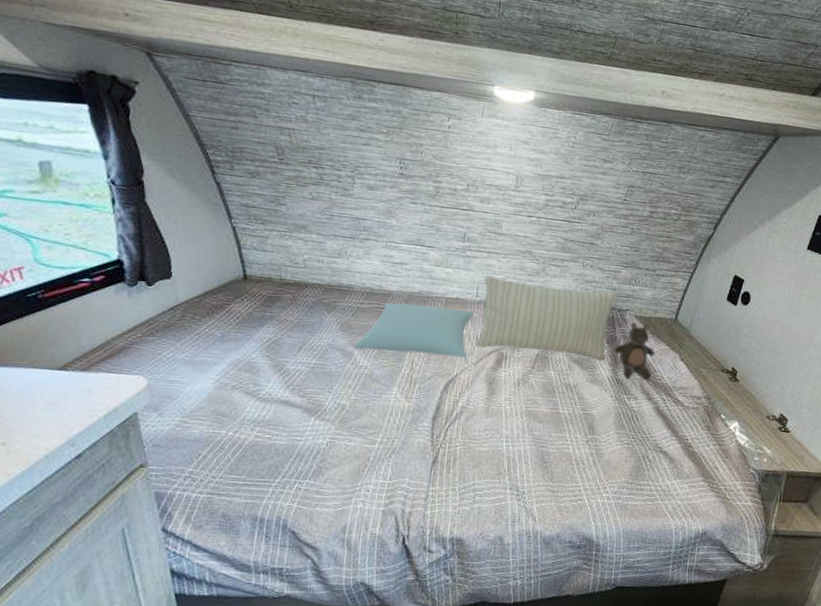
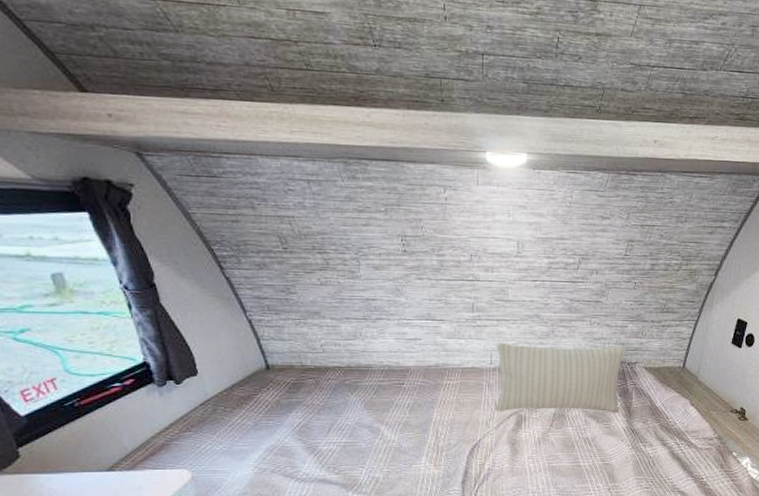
pillow: present [353,302,474,358] -> none [379,377,490,424]
stuffed bear: present [614,323,655,380] -> none [627,373,667,427]

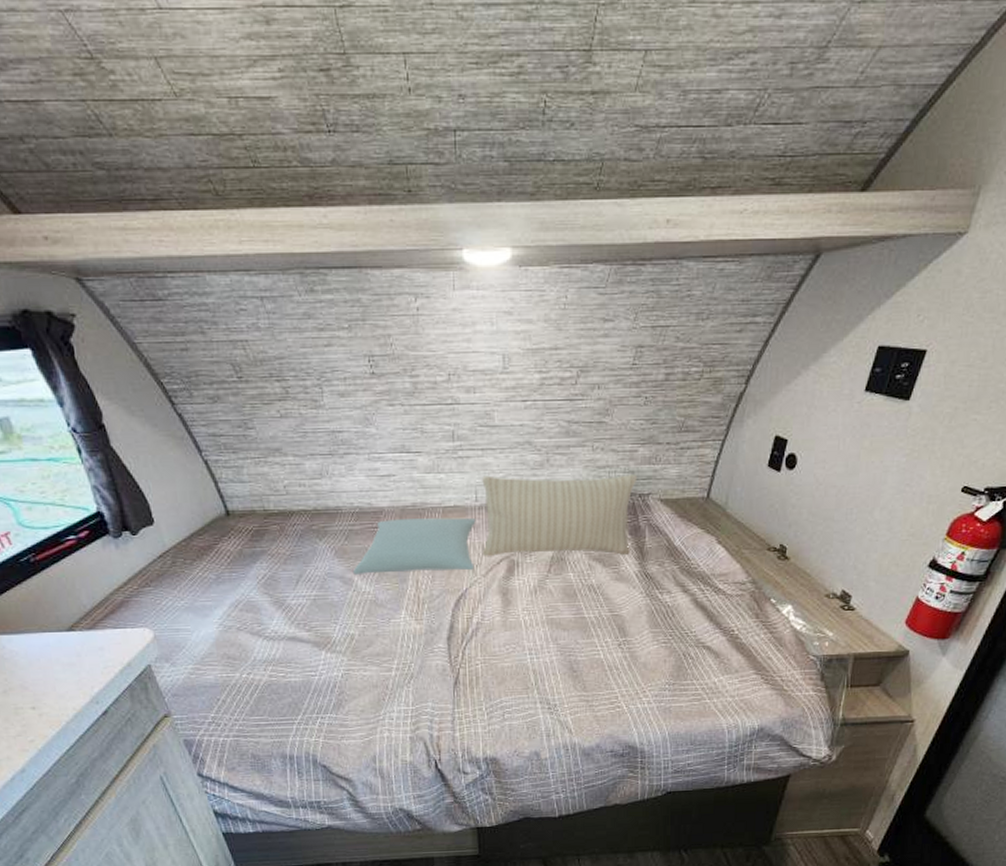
pillow: none [379,377,490,424] -> present [352,517,476,574]

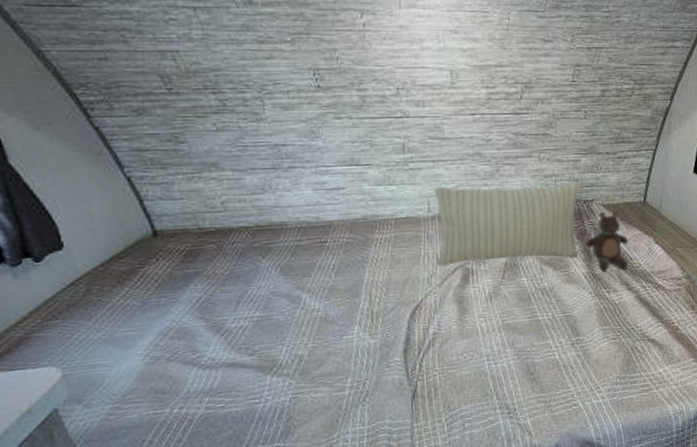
pillow: present [352,517,476,574] -> none [300,228,430,292]
stuffed bear: none [639,506,687,571] -> present [585,210,629,271]

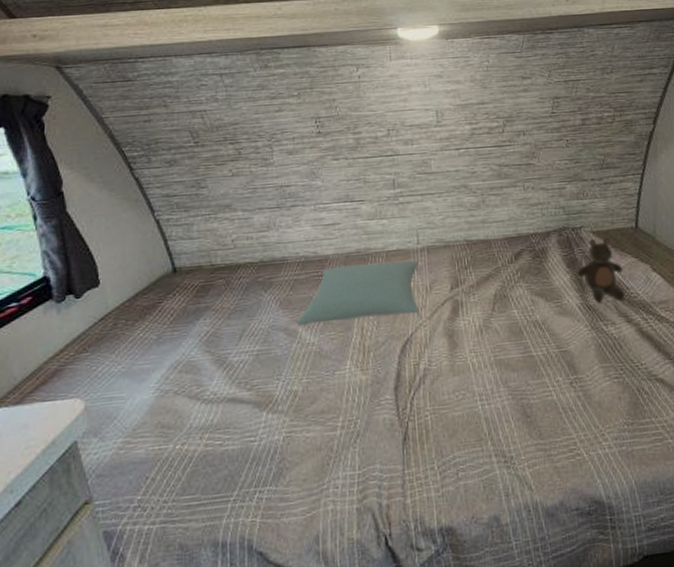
pillow: none [300,228,430,292] -> present [297,260,419,325]
pillow: present [434,182,582,267] -> none [423,210,570,299]

